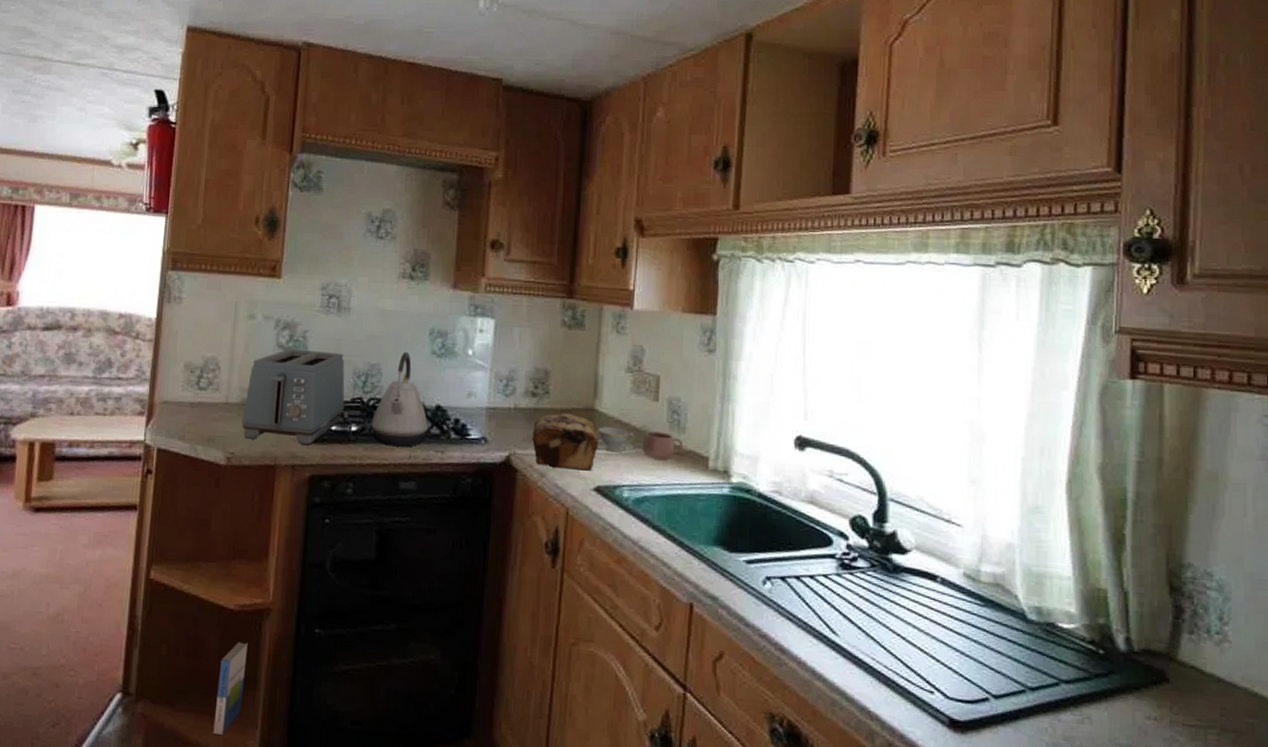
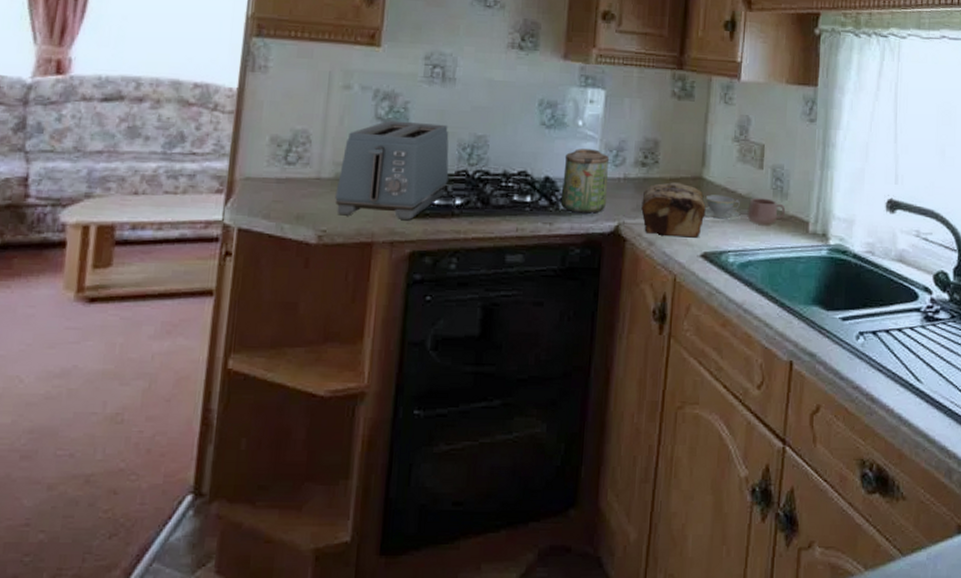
book: present [213,642,248,736] -> none [299,429,339,530]
kettle: present [371,351,428,447] -> none [476,122,536,220]
canister: none [451,378,499,443] -> present [560,148,609,214]

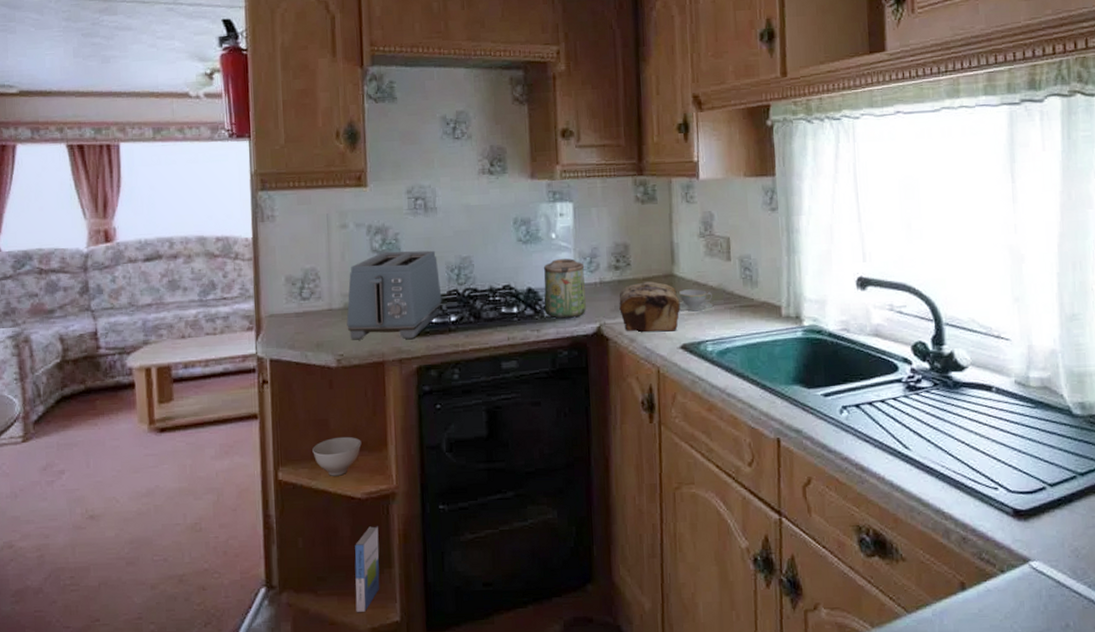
bowl: none [273,324,334,369] -> present [312,436,362,476]
book: none [299,429,339,530] -> present [355,526,380,613]
mug: present [747,198,786,225] -> none [720,288,758,313]

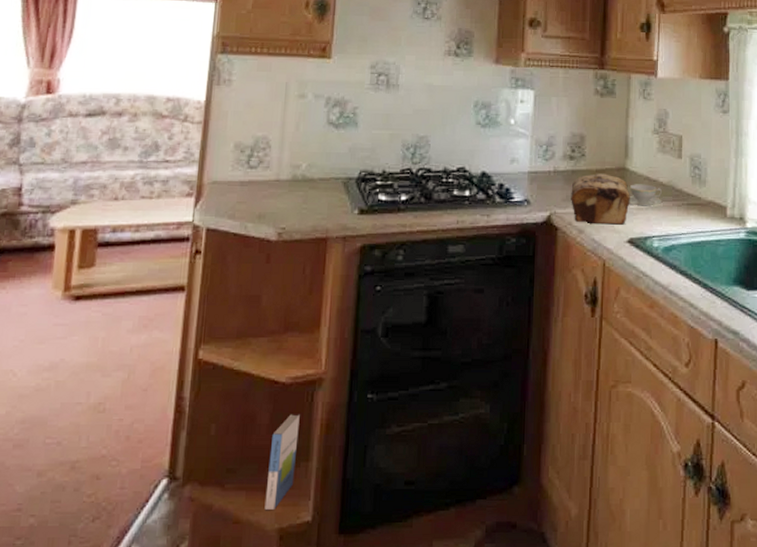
bowl: present [312,436,362,476] -> none [239,315,293,357]
toaster: present [346,250,442,340] -> none [293,125,395,217]
canister: present [543,258,587,318] -> none [496,145,539,205]

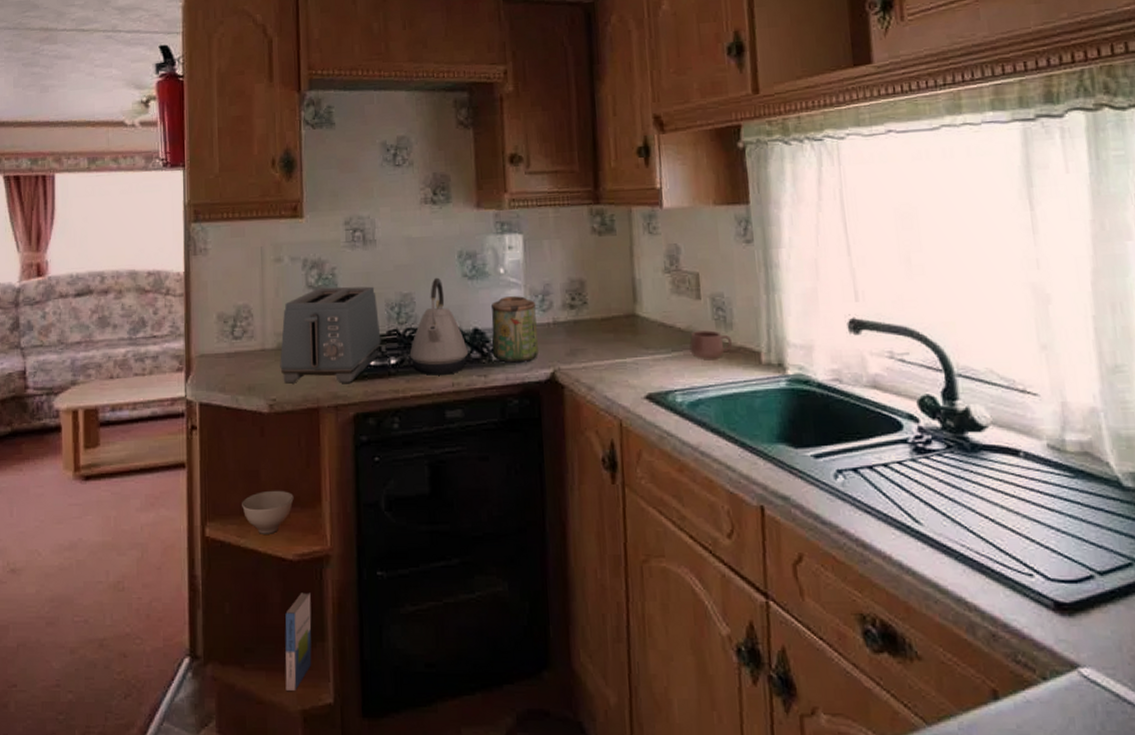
bowl: none [239,315,293,357] -> present [242,490,294,534]
toaster: none [293,125,395,217] -> present [280,286,381,384]
kettle: none [420,123,474,213] -> present [409,277,468,375]
canister: none [496,145,539,205] -> present [490,296,539,363]
bread loaf: present [571,173,630,225] -> none [575,322,645,380]
teacup: present [629,184,663,206] -> none [642,331,683,357]
mug: none [669,186,705,211] -> present [689,330,733,359]

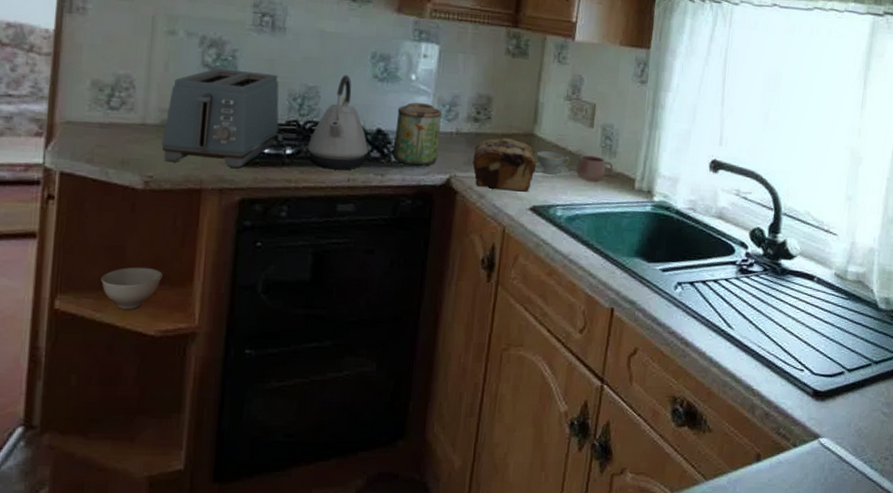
book: present [285,592,312,692] -> none [132,367,171,460]
bread loaf: none [575,322,645,380] -> present [473,138,536,192]
teacup: none [642,331,683,357] -> present [534,151,570,175]

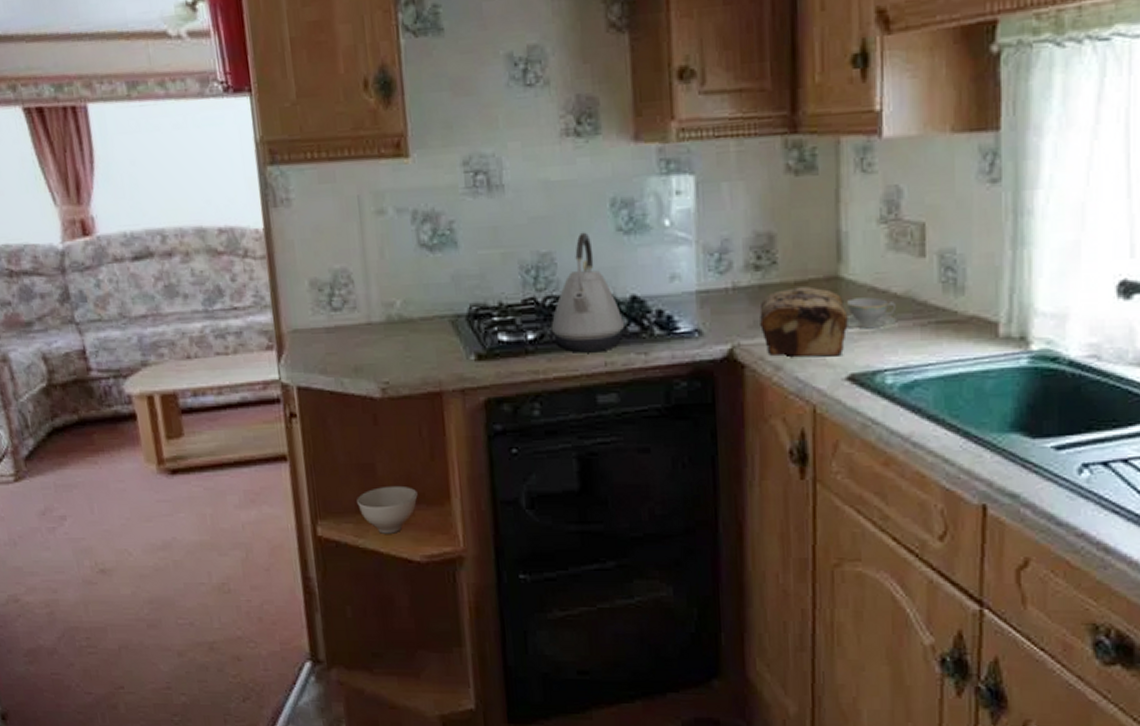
toaster: present [161,68,279,169] -> none [391,244,515,364]
canister: present [392,102,442,166] -> none [652,254,714,337]
mug: present [576,155,614,181] -> none [907,296,963,332]

